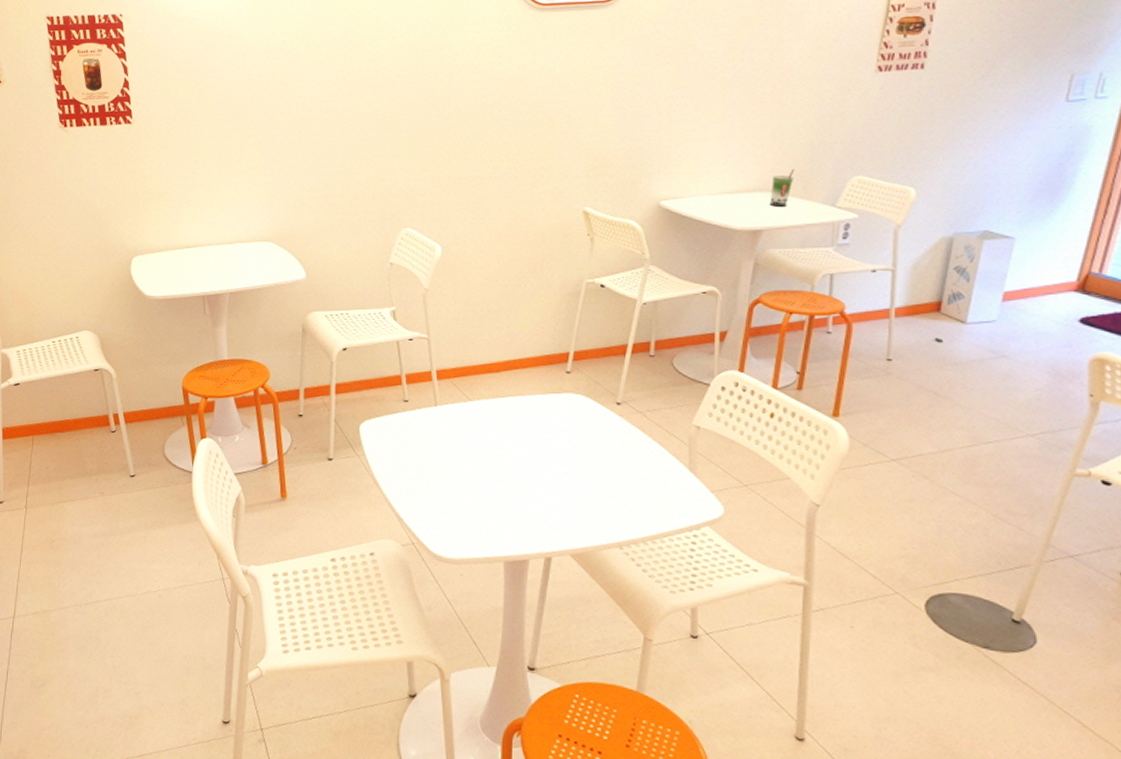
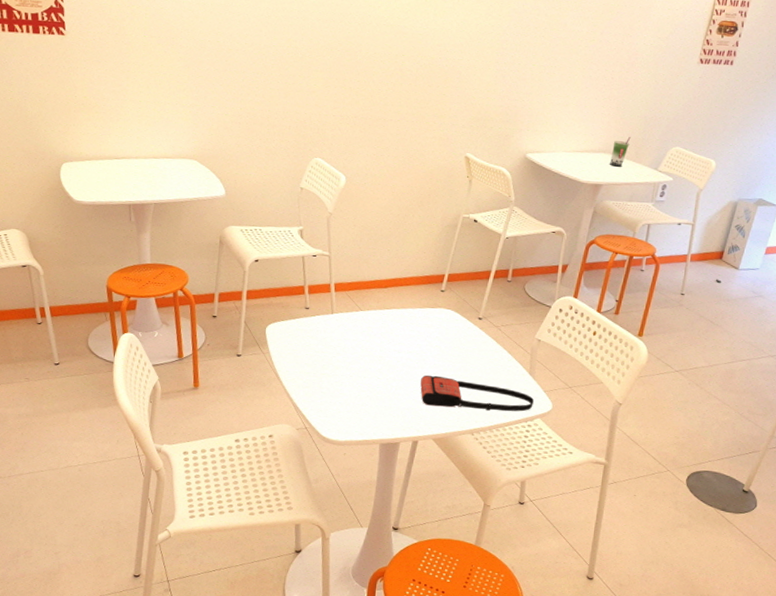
shoulder bag: none [550,475,698,519] -> present [420,375,534,412]

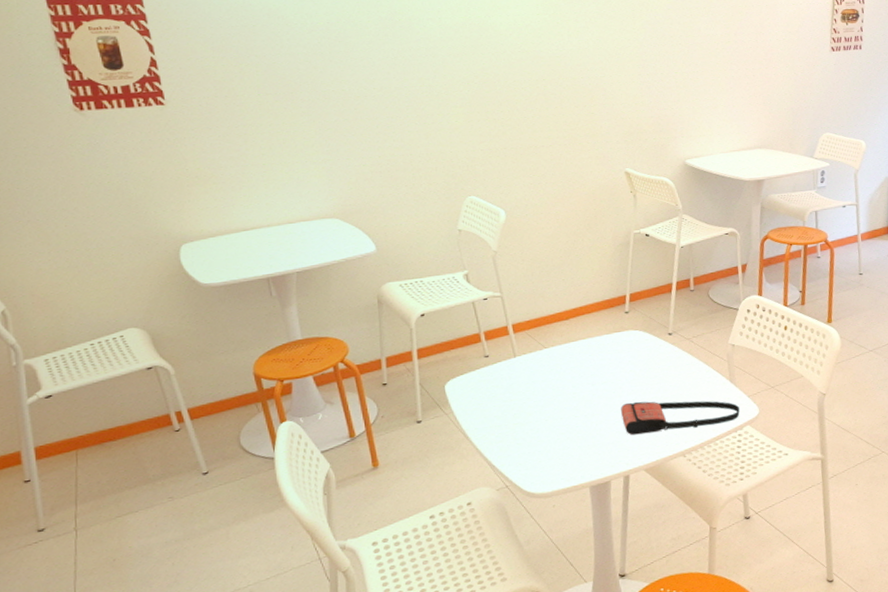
beverage cup: present [610,137,631,167] -> none [767,130,783,160]

